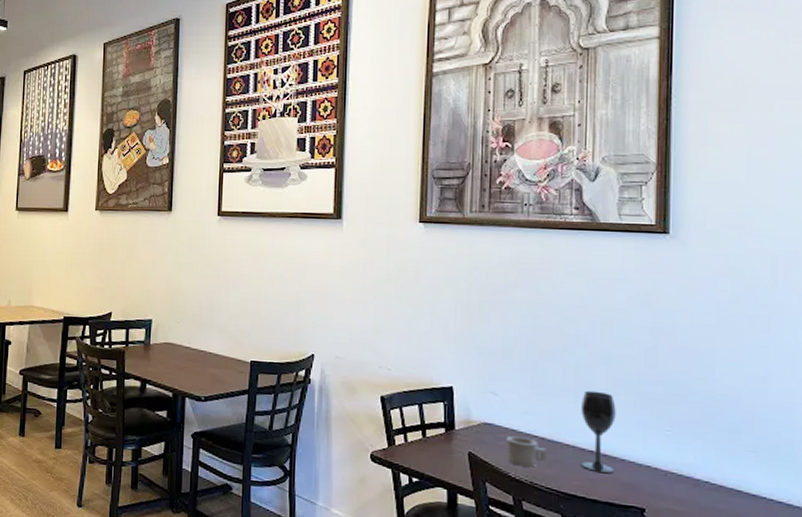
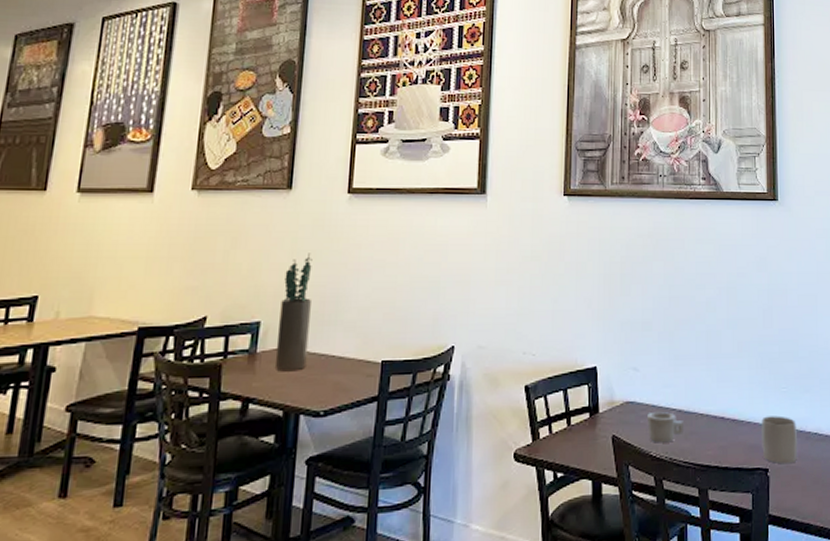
vase: none [164,265,192,363] -> present [274,253,313,372]
wine glass: present [581,390,616,474] -> none [713,356,742,439]
mug: none [637,456,684,508] -> present [760,415,798,465]

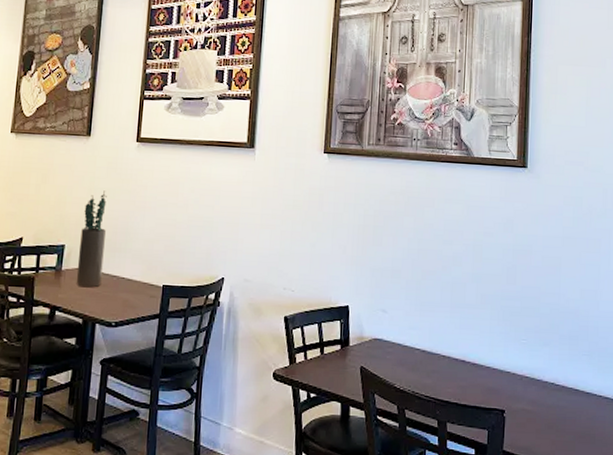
cup: present [647,411,685,443] -> none [393,349,427,378]
mug: present [760,415,798,465] -> none [499,363,535,408]

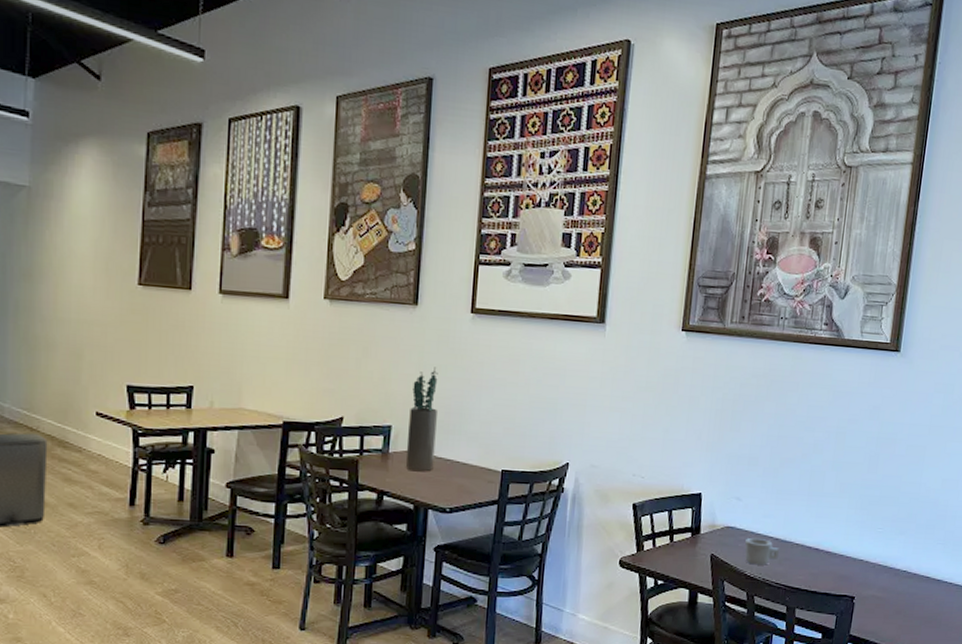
cup: none [393,349,427,378] -> present [745,537,780,565]

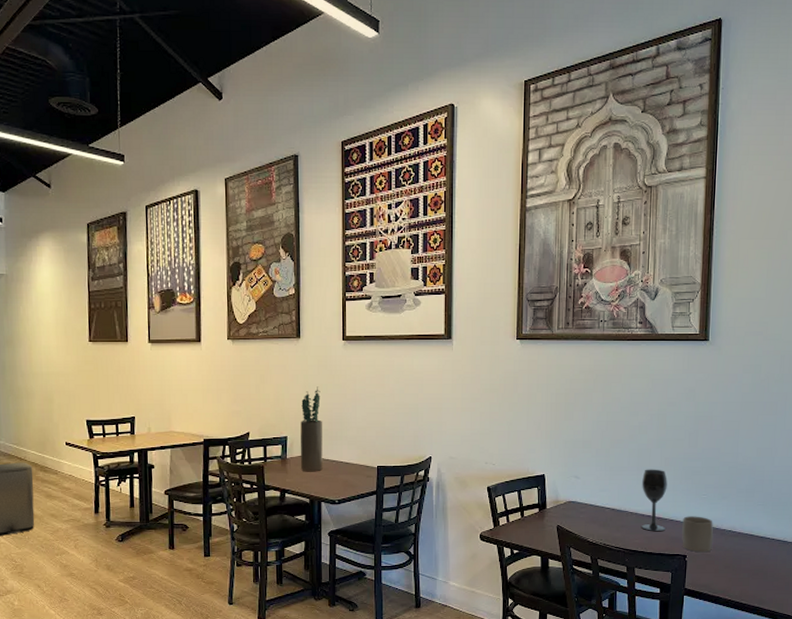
cup: present [745,537,780,565] -> none [586,509,617,533]
wine glass: none [807,494,841,568] -> present [642,469,667,532]
mug: none [850,552,887,595] -> present [681,516,714,553]

